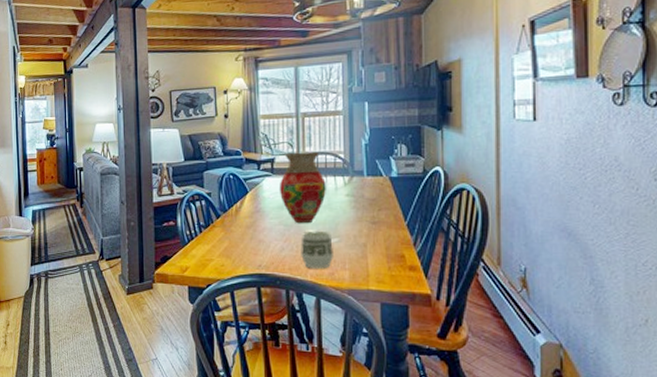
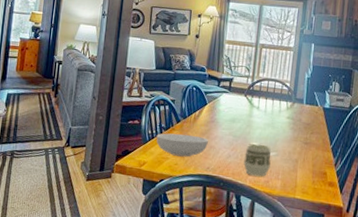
serving bowl: none [196,230,256,256] -> present [156,133,208,157]
vase: present [279,151,326,224] -> none [233,76,273,138]

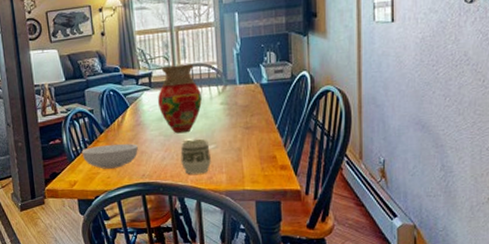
vase: none [233,76,273,138] -> present [157,64,202,134]

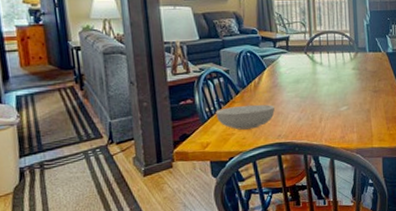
vase: present [157,64,202,134] -> none [294,31,336,96]
cup: present [180,139,211,174] -> none [315,101,344,134]

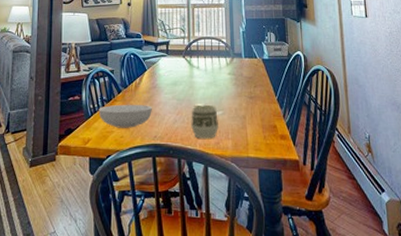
cup: none [315,101,344,134] -> present [191,104,218,139]

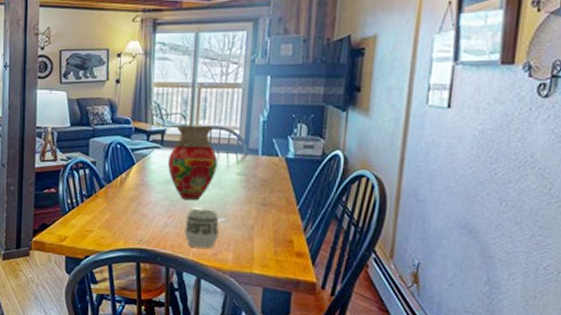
serving bowl: present [98,104,152,128] -> none [77,201,139,229]
vase: none [172,36,212,98] -> present [167,125,218,201]

